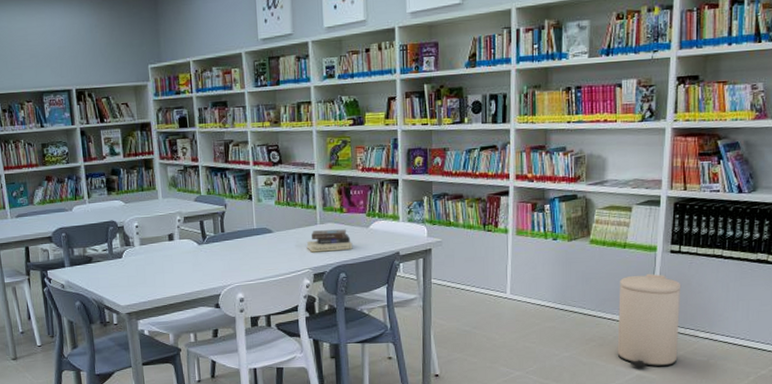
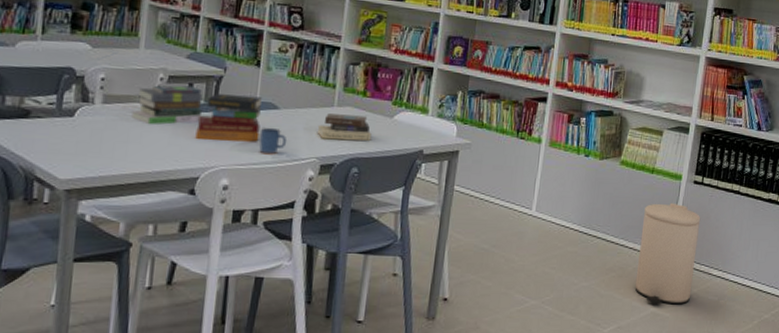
books: none [162,223,214,258] -> present [131,85,203,125]
books: none [212,224,261,264] -> present [195,94,262,142]
mug: none [261,248,284,271] -> present [259,127,287,155]

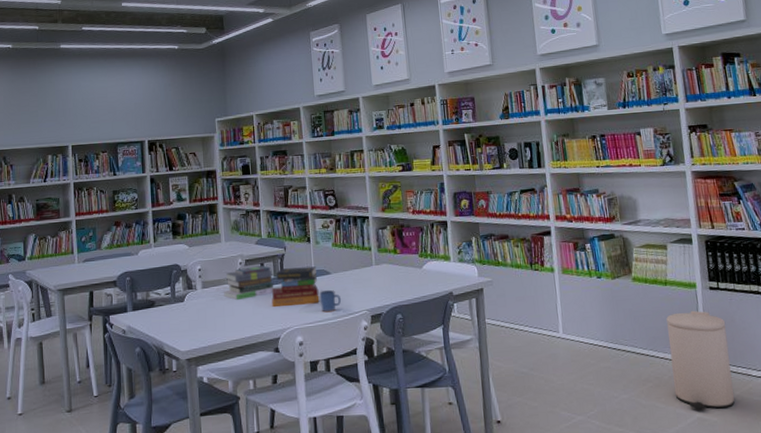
books: present [317,113,372,141] -> none [363,270,408,294]

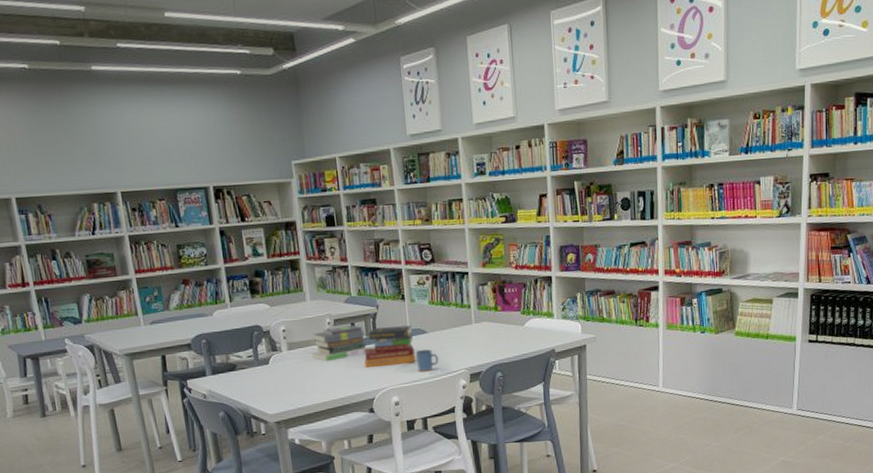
pedal bin: present [666,310,735,410] -> none [763,362,819,454]

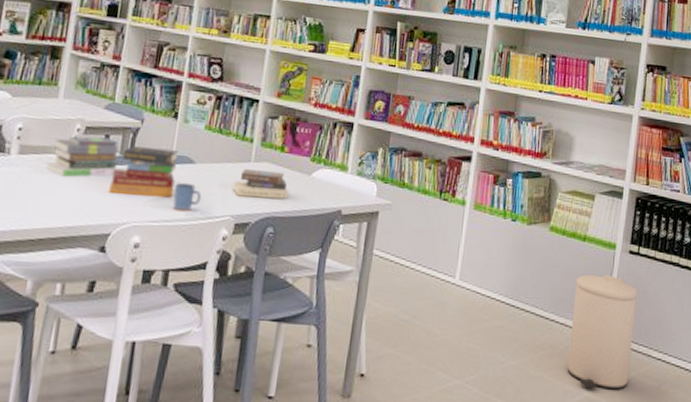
books: none [461,328,509,352] -> present [232,169,289,199]
pedal bin: none [763,362,819,454] -> present [567,274,638,390]

